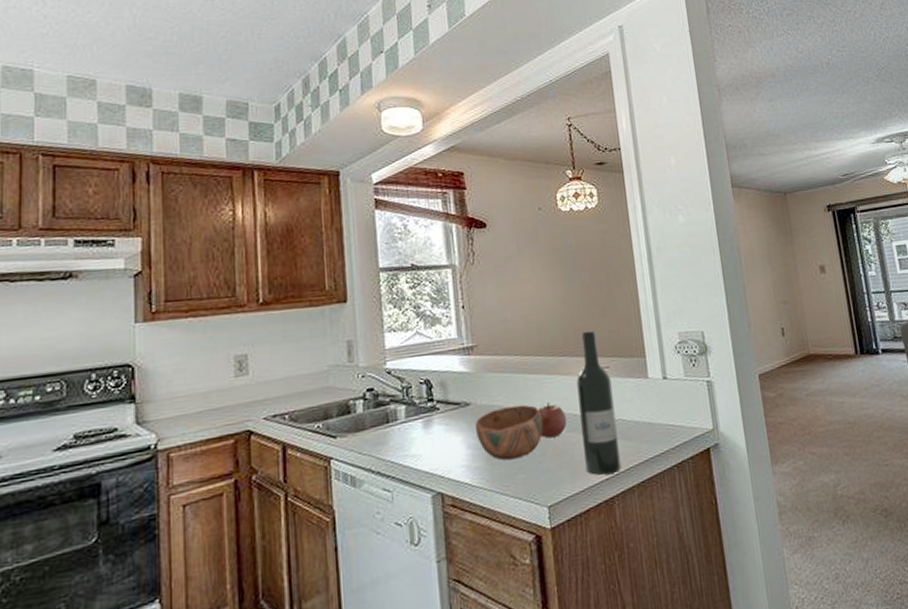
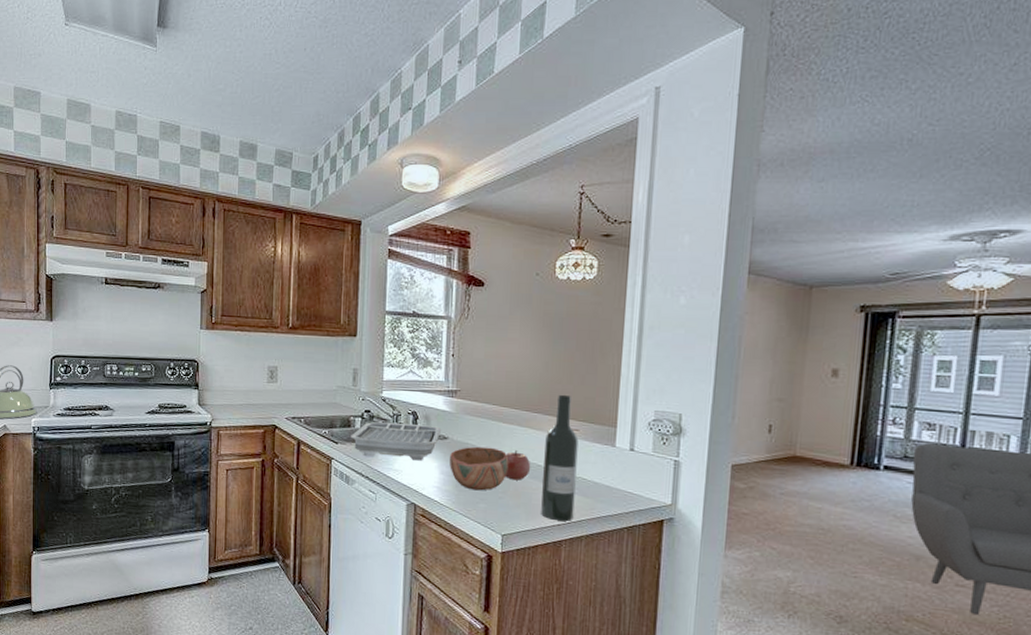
dish rack: none [352,392,462,448] -> present [351,421,442,461]

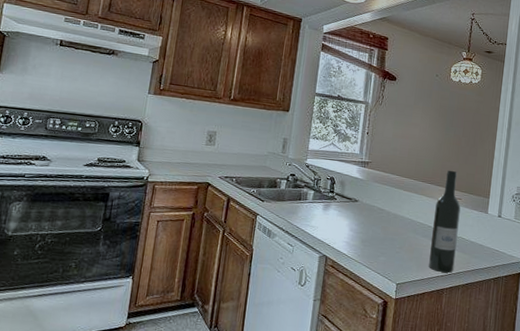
dish rack: present [351,421,442,461] -> none [276,184,354,219]
bowl: present [450,446,509,491] -> none [358,209,407,246]
fruit: present [505,450,531,481] -> none [402,213,424,238]

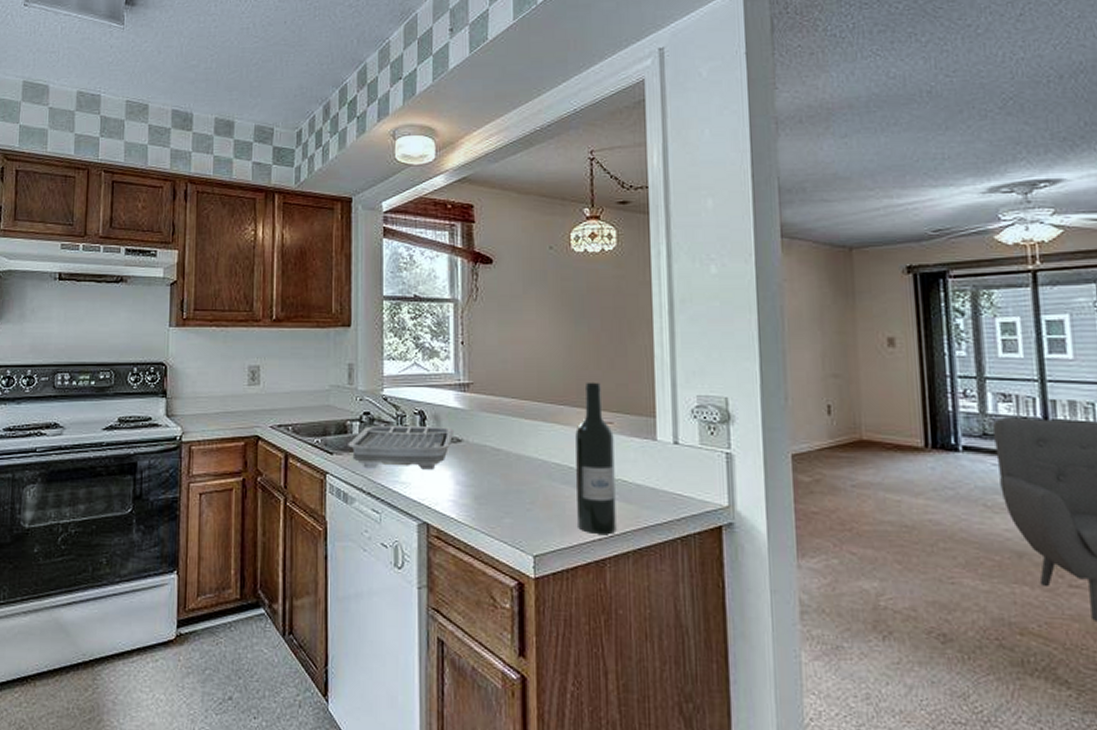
dish rack: none [276,184,354,219] -> present [348,425,455,470]

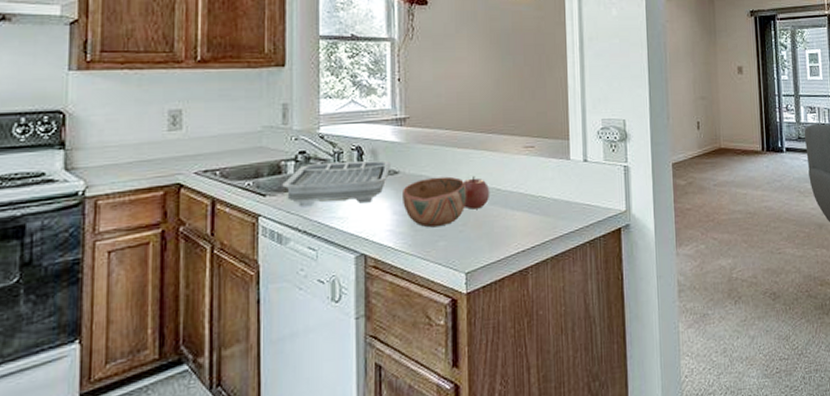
bowl: none [466,449,536,503] -> present [403,176,467,228]
fruit: none [530,451,562,487] -> present [462,176,490,209]
wine bottle: present [575,382,616,535] -> none [502,111,537,247]

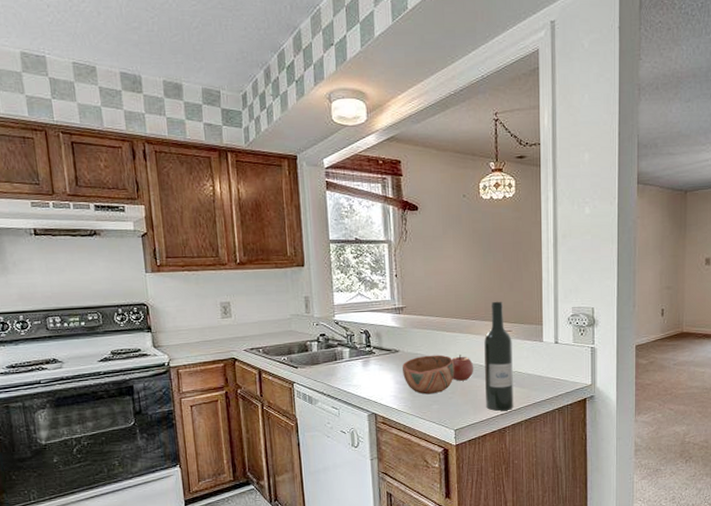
dish rack: present [282,160,392,208] -> none [309,341,393,377]
wine bottle: none [502,111,537,247] -> present [484,301,514,412]

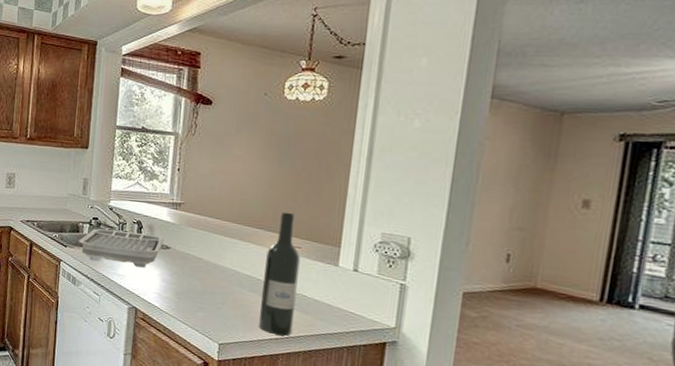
dish rack: none [309,341,393,377] -> present [79,228,165,268]
bowl: present [403,355,455,395] -> none [171,257,229,300]
fruit: present [451,355,474,381] -> none [225,264,251,293]

